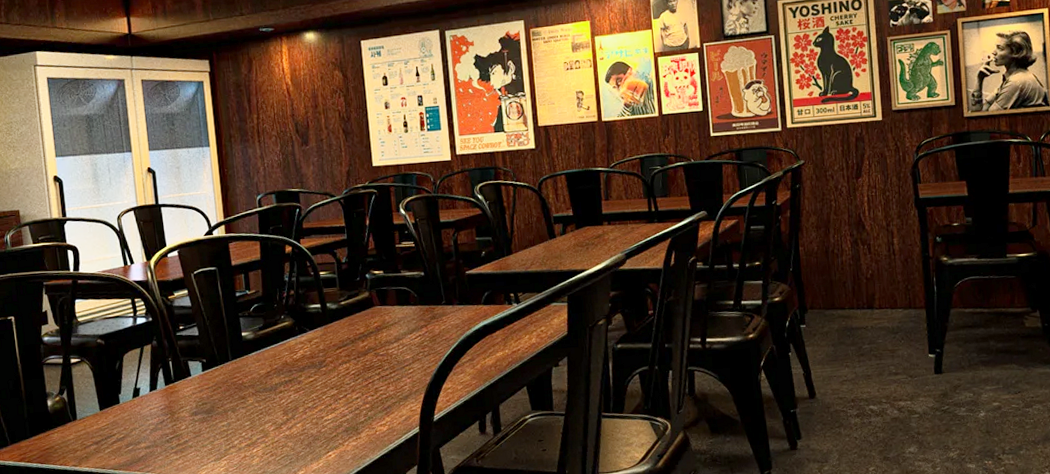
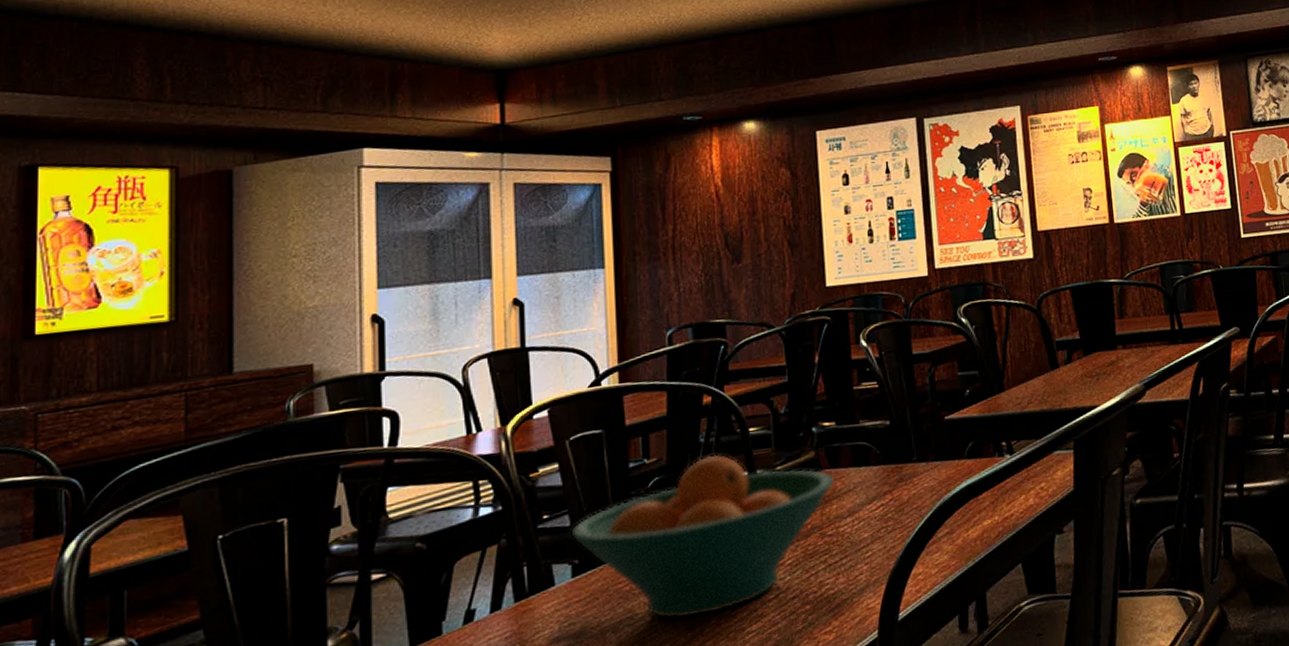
fruit bowl: none [199,290,385,406] -> present [571,454,836,619]

